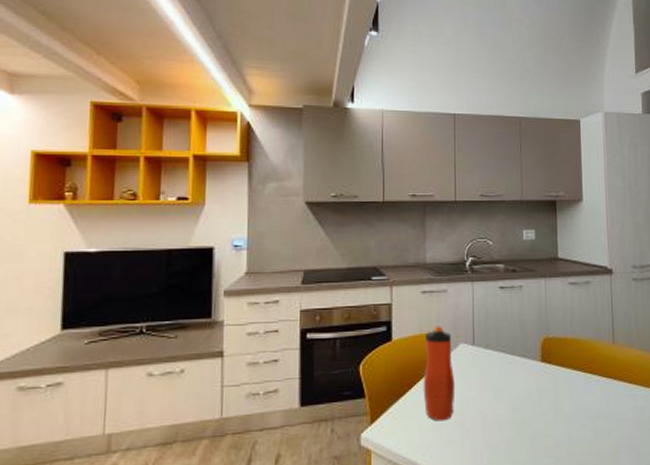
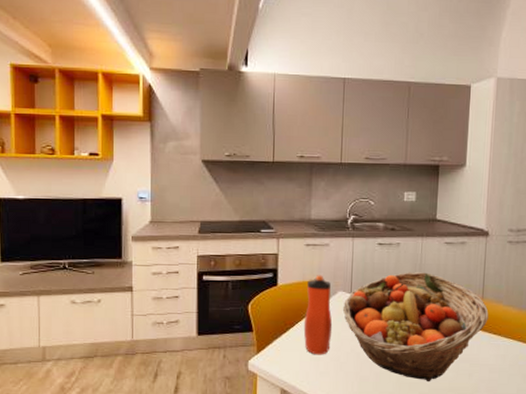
fruit basket: none [465,317,622,445] -> present [342,272,489,382]

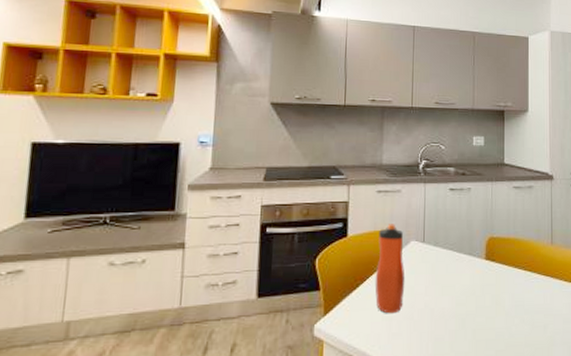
fruit basket: present [342,272,489,382] -> none [415,218,559,338]

